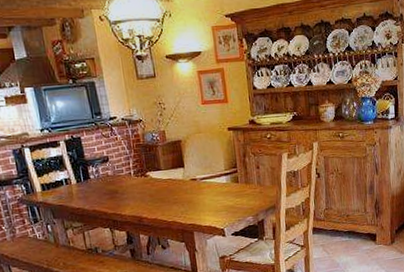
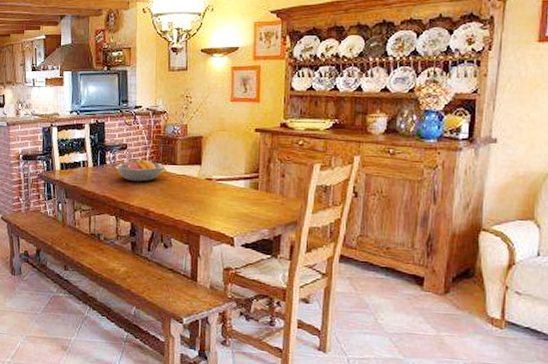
fruit bowl: none [100,169,150,192] -> present [115,159,164,182]

